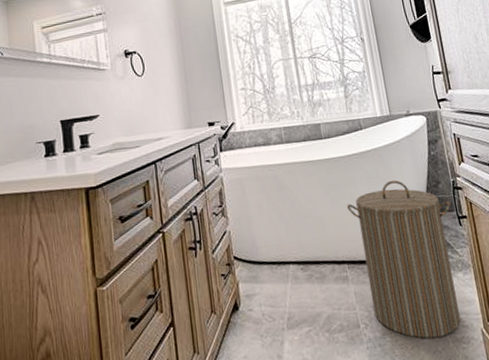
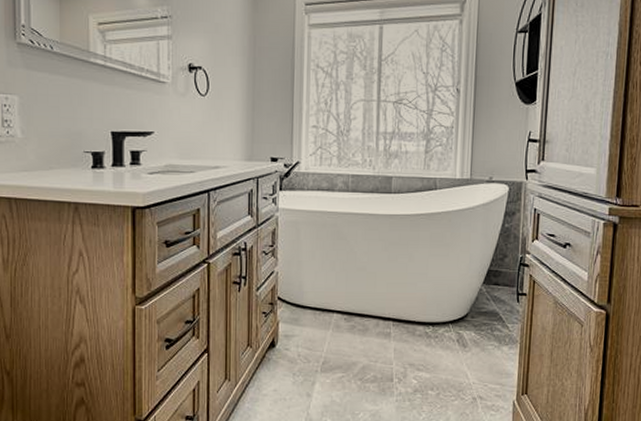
laundry hamper: present [347,180,461,339] -> none [404,246,513,401]

